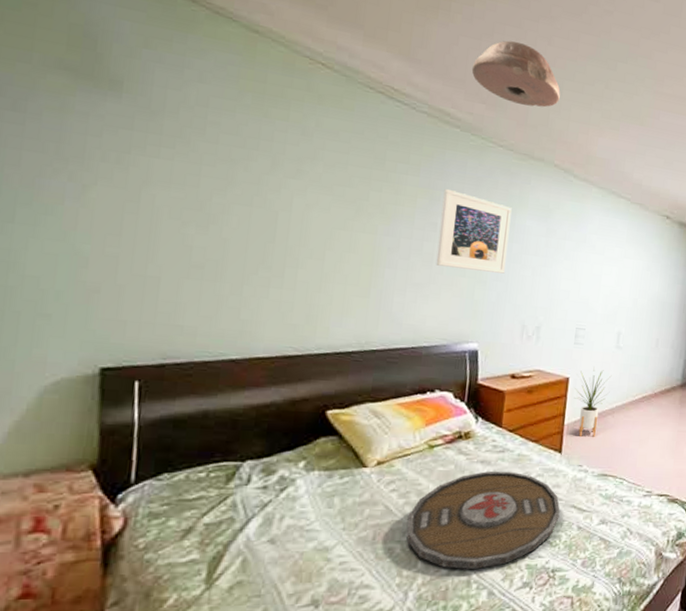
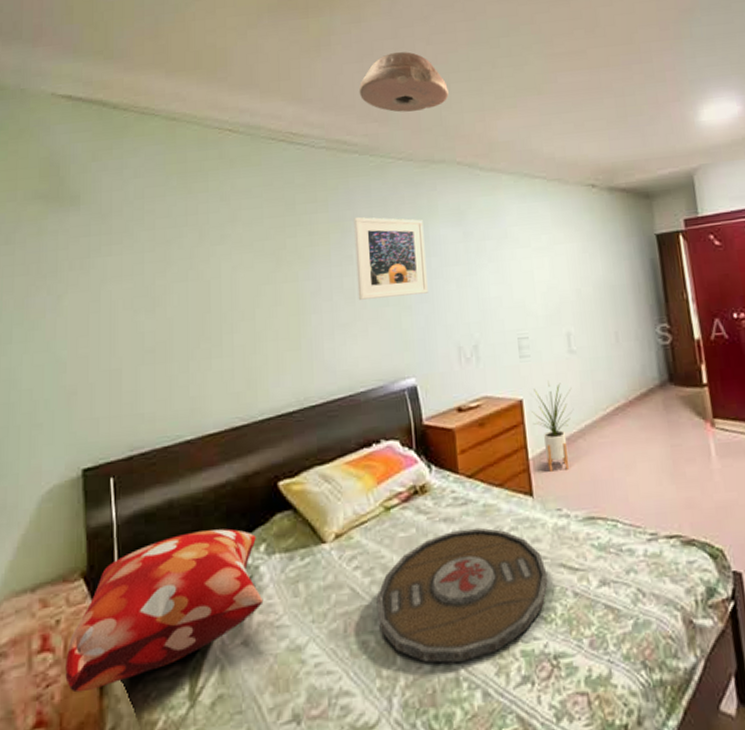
decorative pillow: none [62,442,296,571] -> present [65,529,264,693]

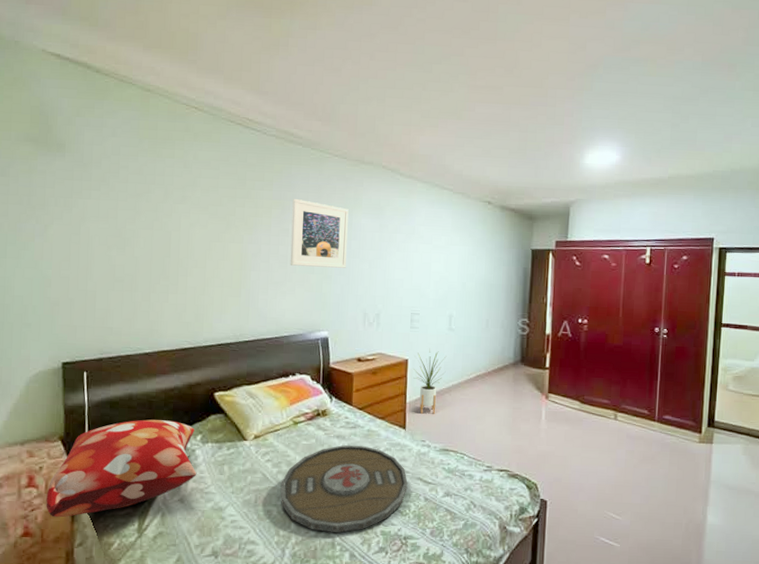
ceiling light: present [359,51,449,113] -> none [308,62,383,117]

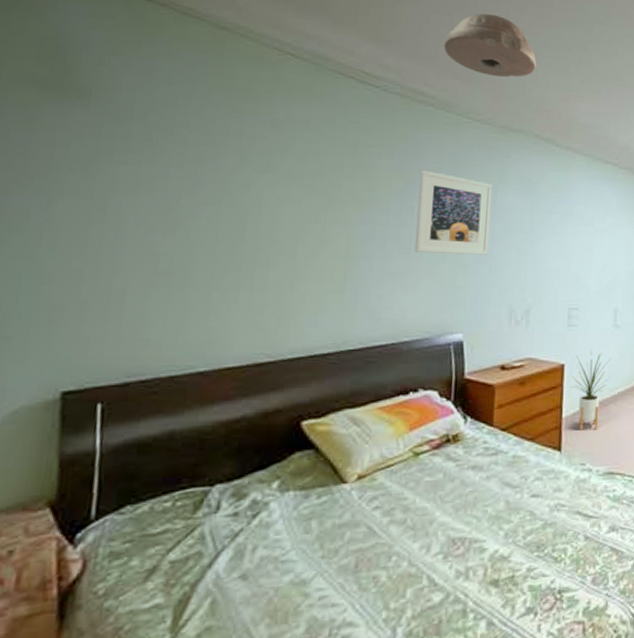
decorative pillow: present [46,419,197,518] -> none [14,464,270,627]
serving tray: present [280,445,408,534] -> none [392,476,564,597]
ceiling light: none [308,62,383,117] -> present [443,13,537,77]

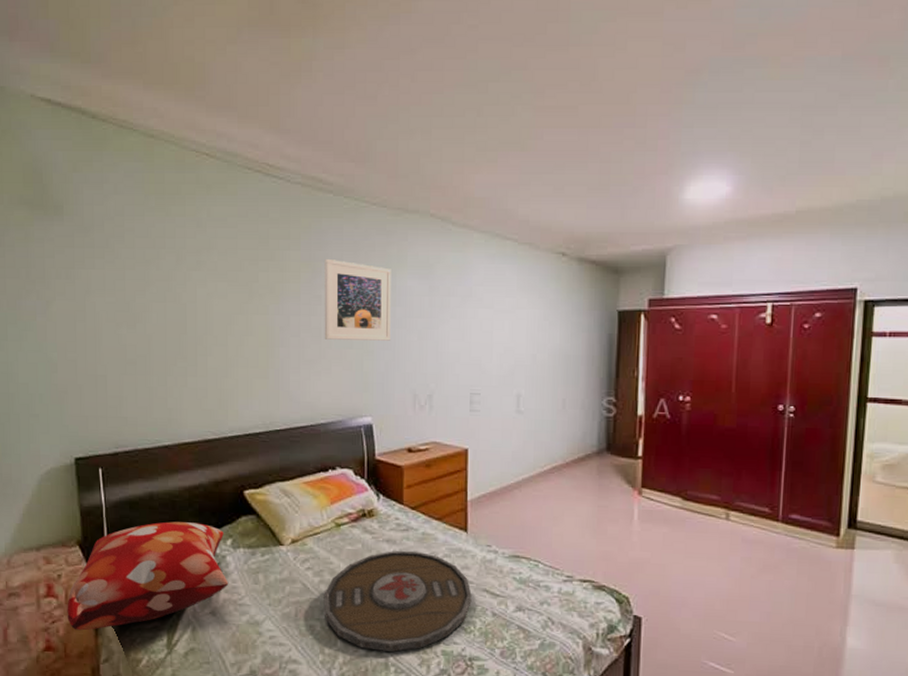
decorative pillow: none [14,464,270,627] -> present [67,521,229,631]
serving tray: none [392,476,564,597] -> present [323,550,472,653]
ceiling light: present [443,13,537,77] -> none [338,88,429,154]
house plant: present [571,350,611,430] -> none [475,435,515,514]

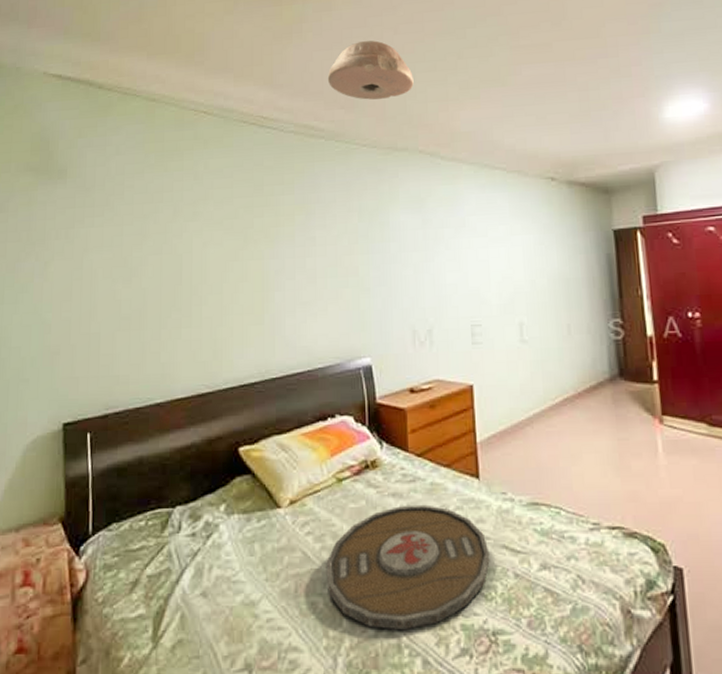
decorative pillow: present [67,521,229,631] -> none [43,488,222,626]
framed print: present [324,258,391,341] -> none [318,200,386,280]
ceiling light: none [338,88,429,154] -> present [327,40,414,100]

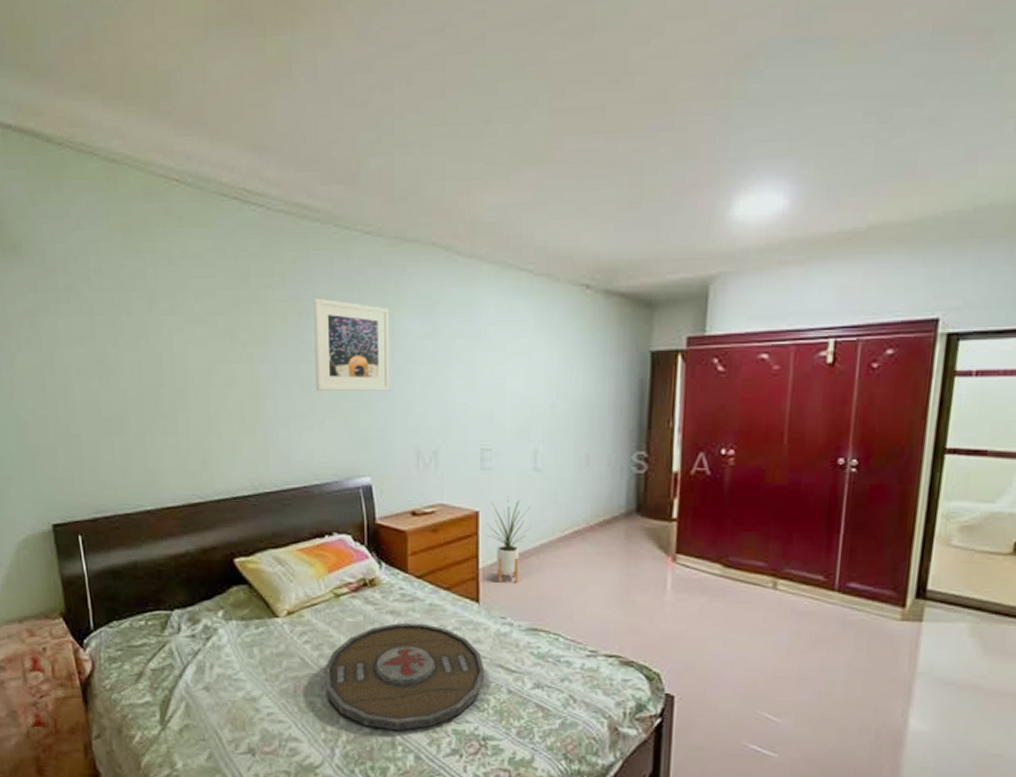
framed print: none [318,200,386,280] -> present [313,297,389,391]
ceiling light: present [327,40,414,100] -> none [323,92,429,174]
house plant: none [481,368,522,456] -> present [487,496,531,583]

